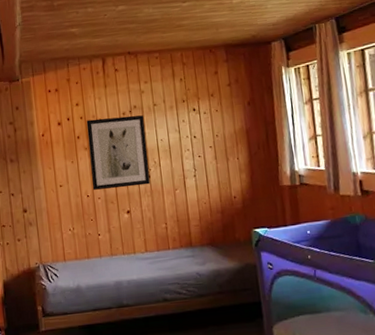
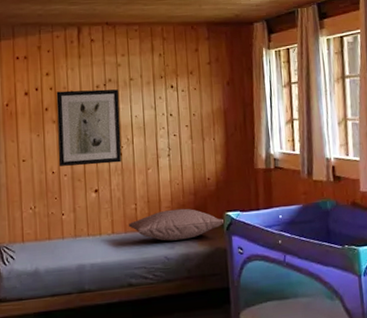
pillow: none [161,226,254,258] -> present [129,208,226,241]

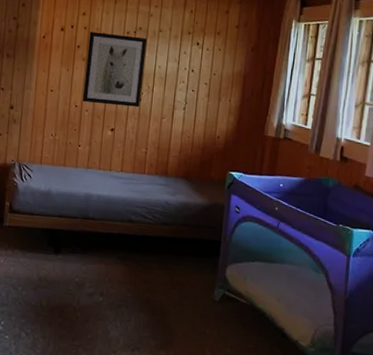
pillow: present [129,208,226,241] -> none [137,159,228,190]

